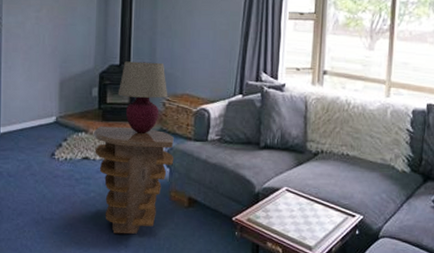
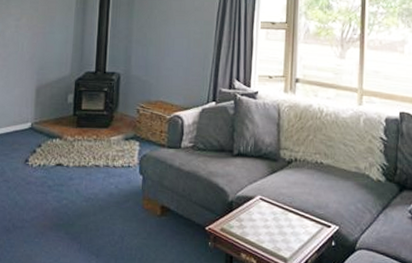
side table: present [94,126,174,234] -> none [68,132,148,243]
table lamp: present [117,61,168,133] -> none [92,68,142,140]

